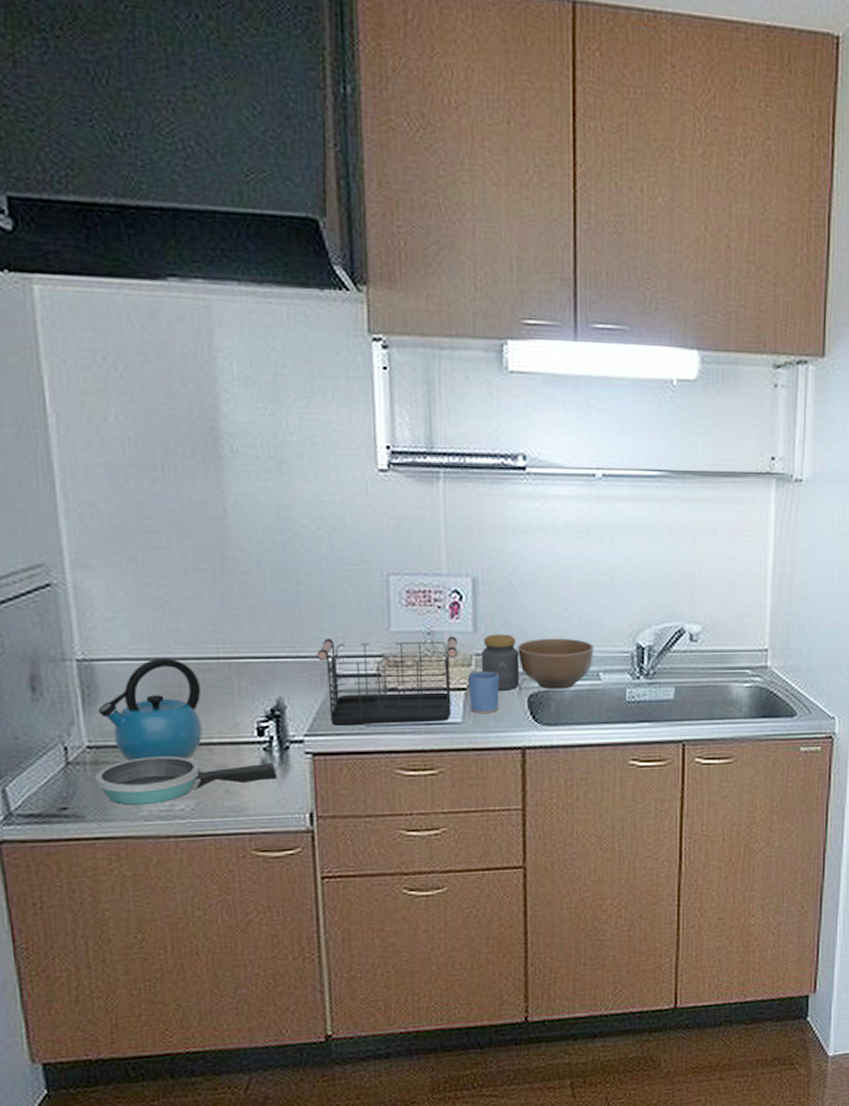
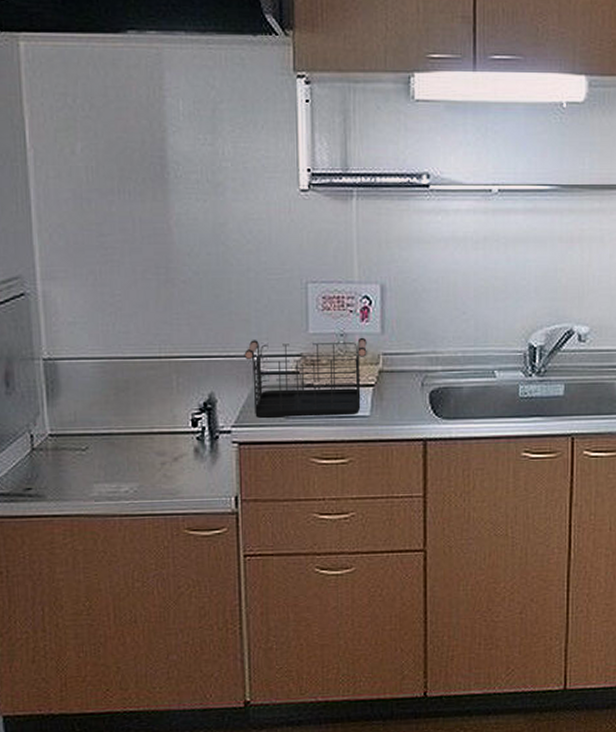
frying pan: present [94,756,278,805] -> none [54,444,208,487]
kettle: present [98,657,203,761] -> none [59,357,145,447]
mug: present [467,671,499,714] -> none [375,369,404,408]
jar: present [482,634,520,691] -> none [388,335,422,387]
bowl: present [518,638,594,690] -> none [421,338,489,386]

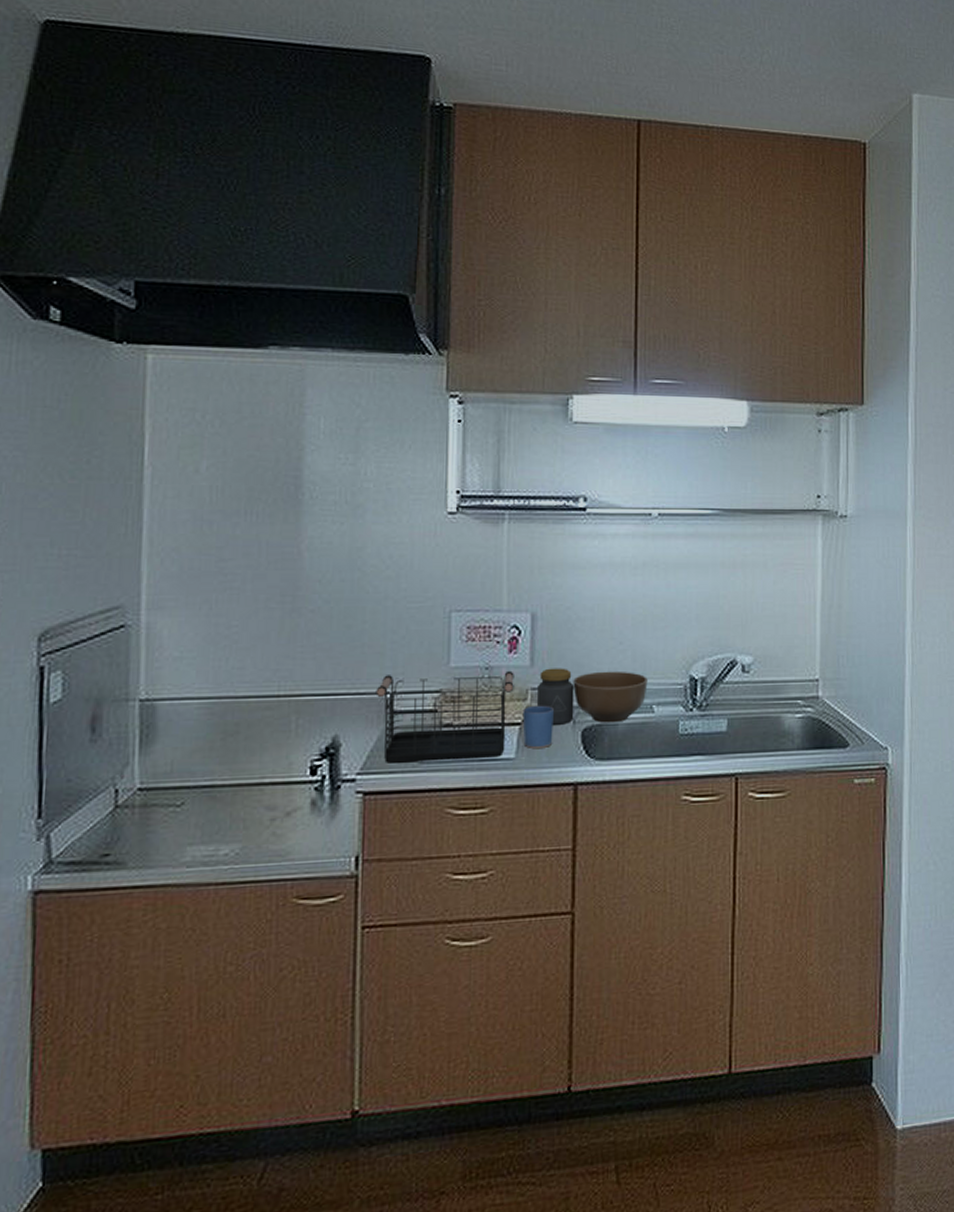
mug: none [375,369,404,408] -> present [522,705,554,749]
jar: none [388,335,422,387] -> present [537,668,575,725]
bowl: none [421,338,489,386] -> present [573,671,648,723]

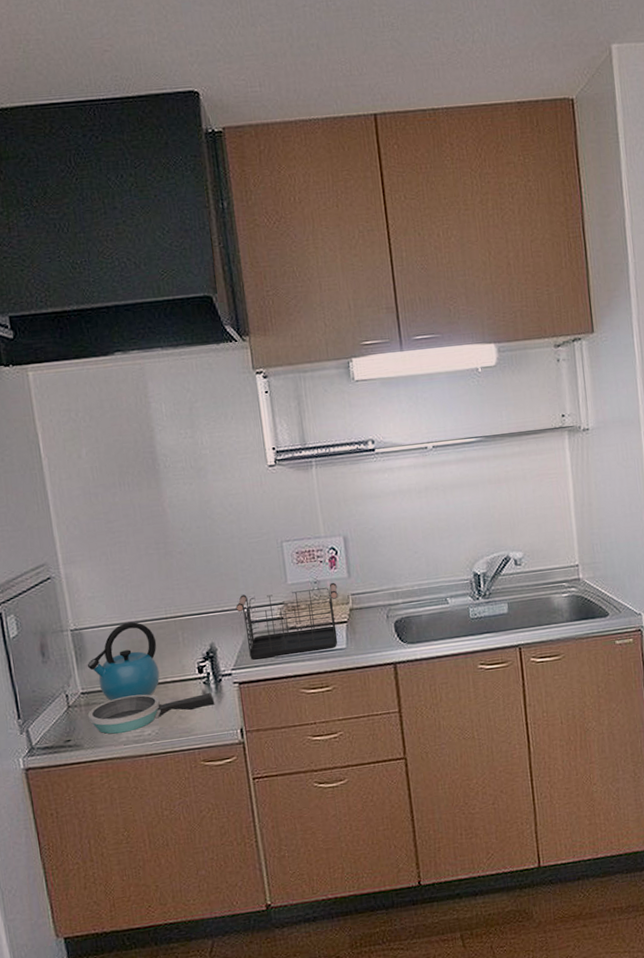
frying pan: none [141,797,326,850] -> present [87,692,215,734]
kettle: none [154,696,258,803] -> present [87,621,160,701]
mug: present [522,705,554,749] -> none [347,606,373,640]
jar: present [537,668,575,725] -> none [356,576,387,621]
bowl: present [573,671,648,723] -> none [382,574,441,615]

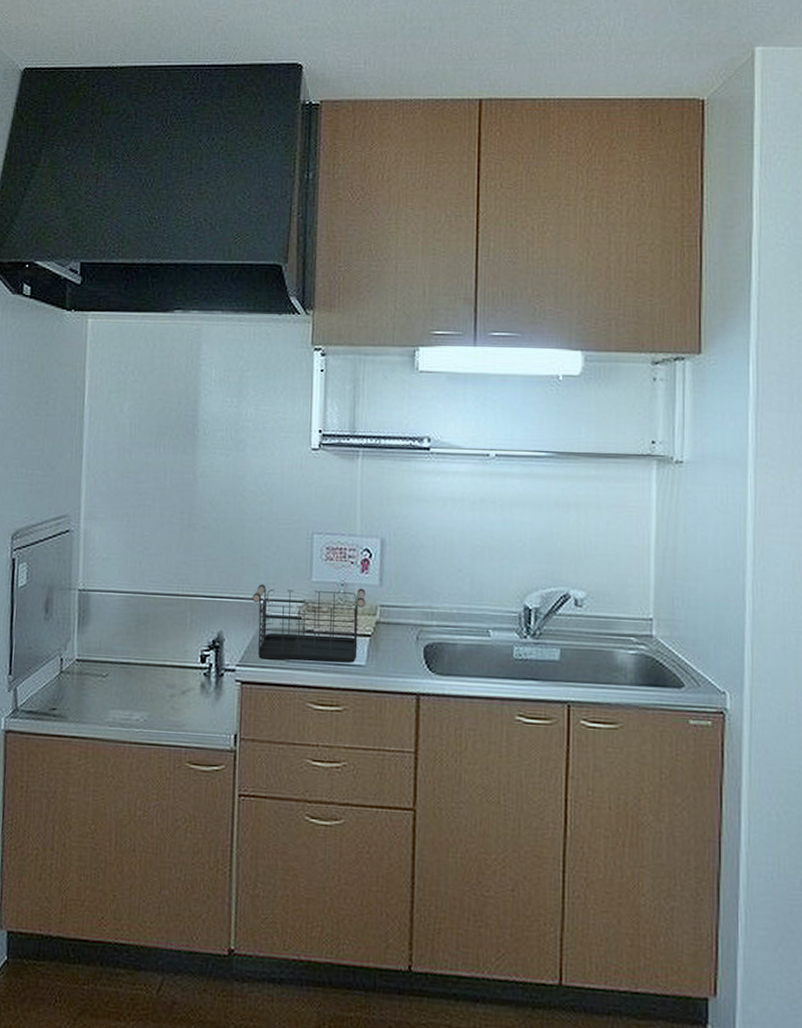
kettle: present [87,621,160,701] -> none [88,592,162,677]
frying pan: present [87,692,215,734] -> none [78,672,212,713]

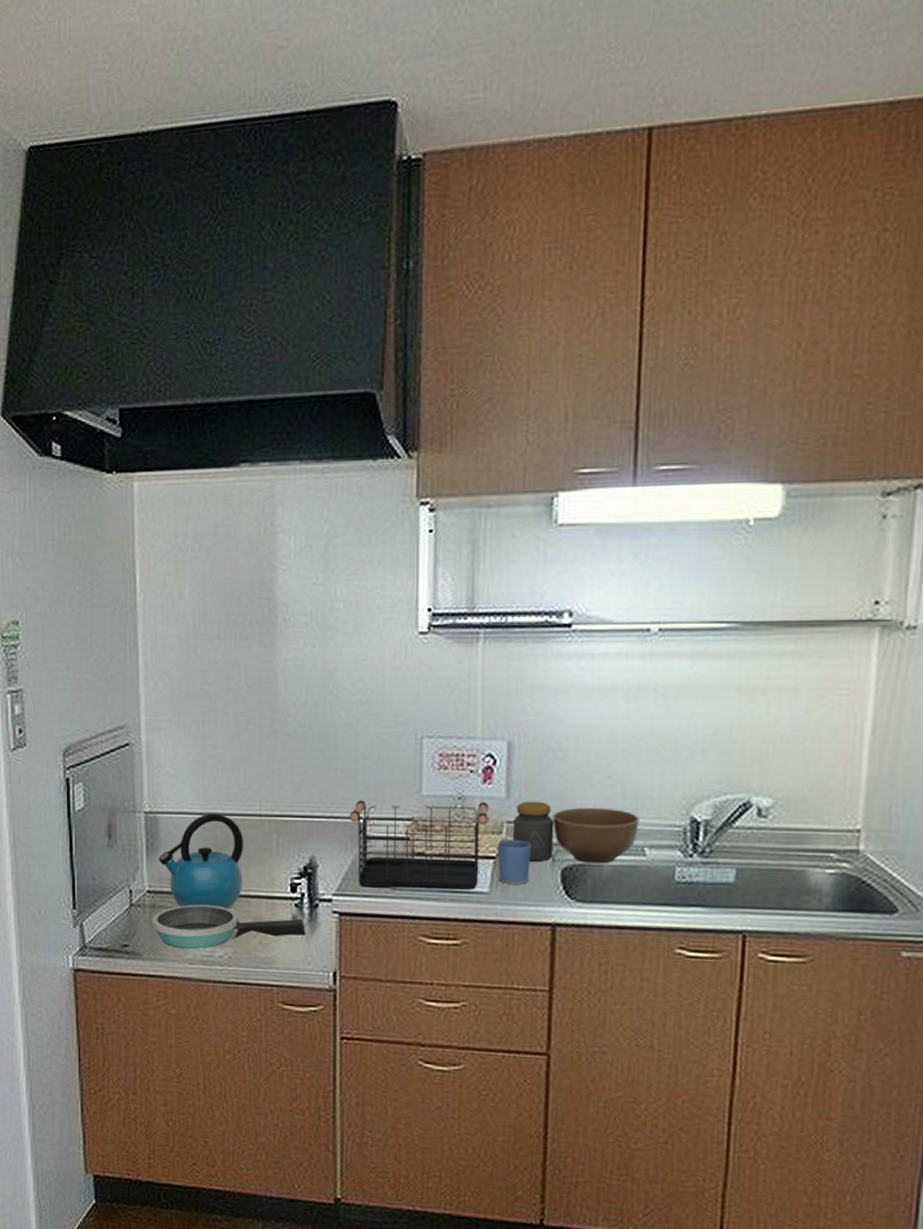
frying pan: none [78,672,212,713] -> present [151,904,306,949]
kettle: none [88,592,162,677] -> present [158,813,243,909]
mug: none [372,620,399,660] -> present [497,839,531,886]
jar: none [385,588,418,640] -> present [513,801,554,862]
bowl: none [417,595,484,643] -> present [553,807,639,864]

